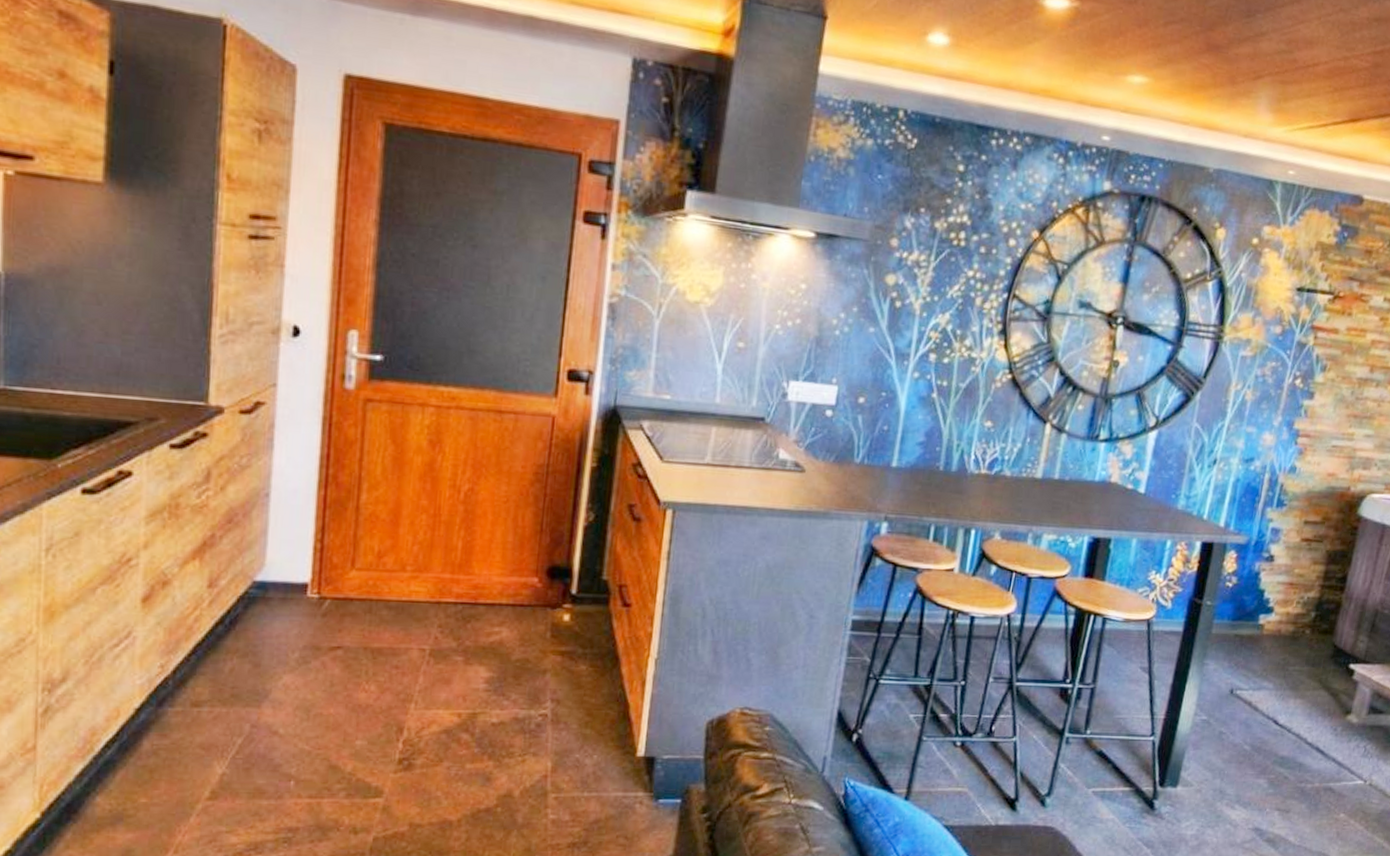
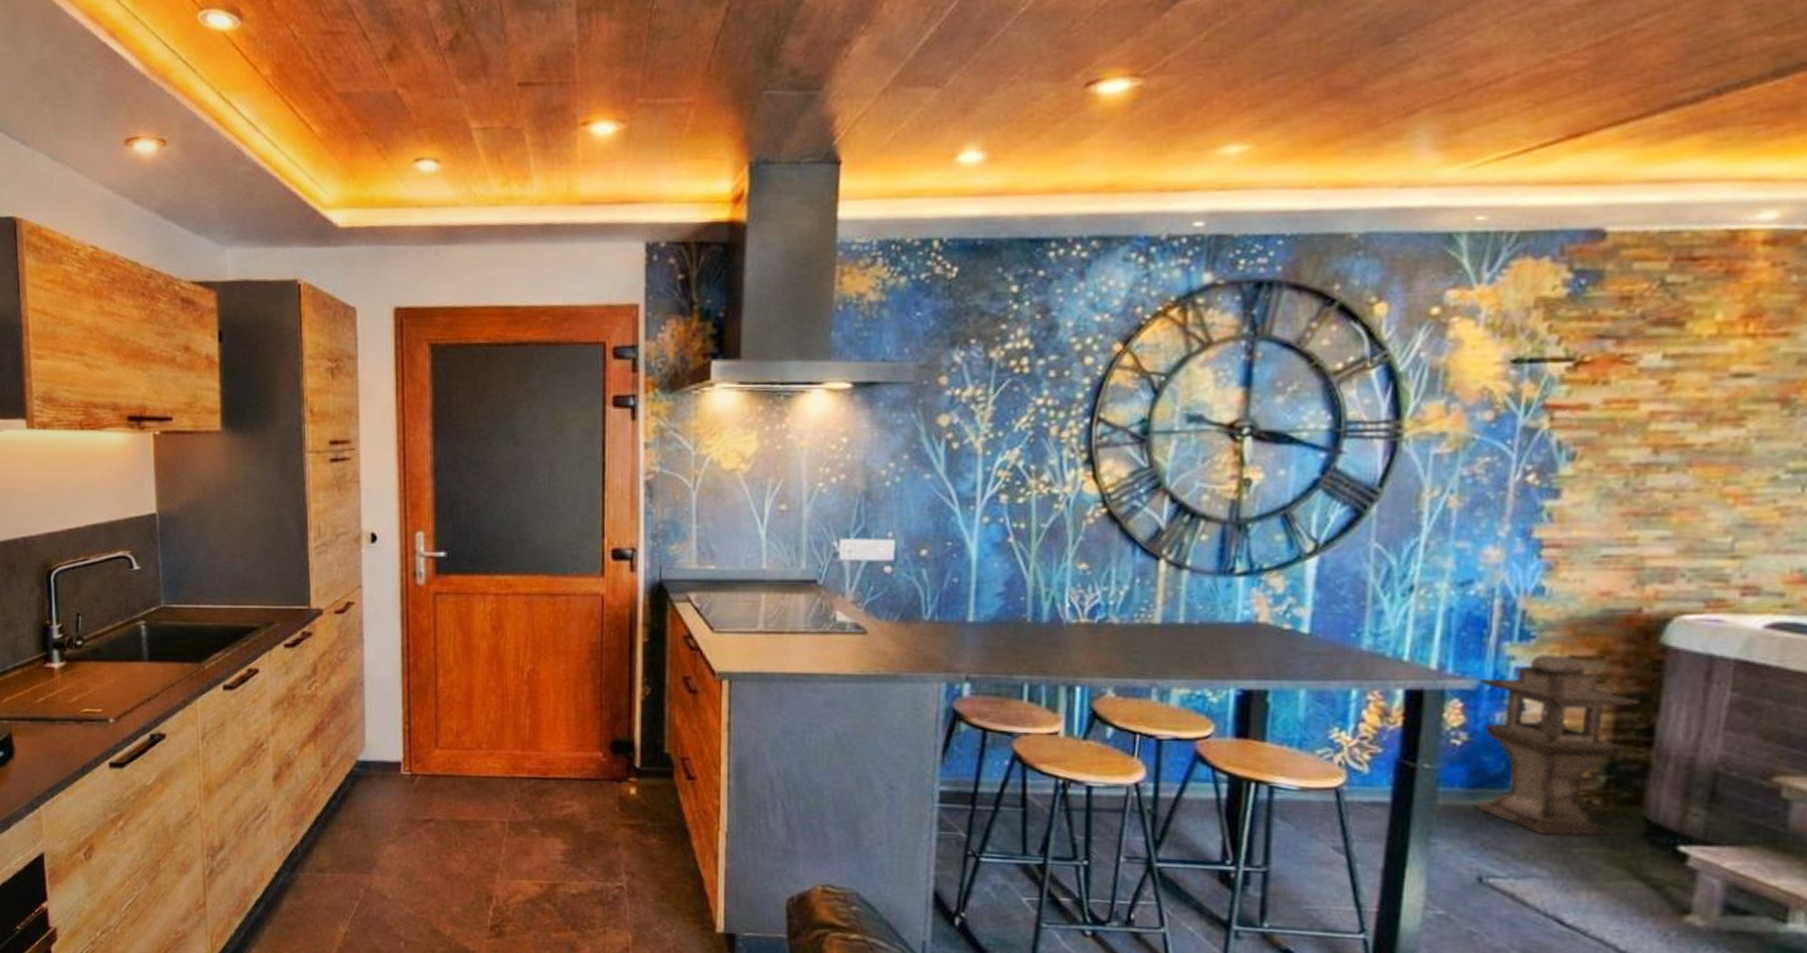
lantern: none [1237,518,1341,658] -> present [1479,653,1639,837]

